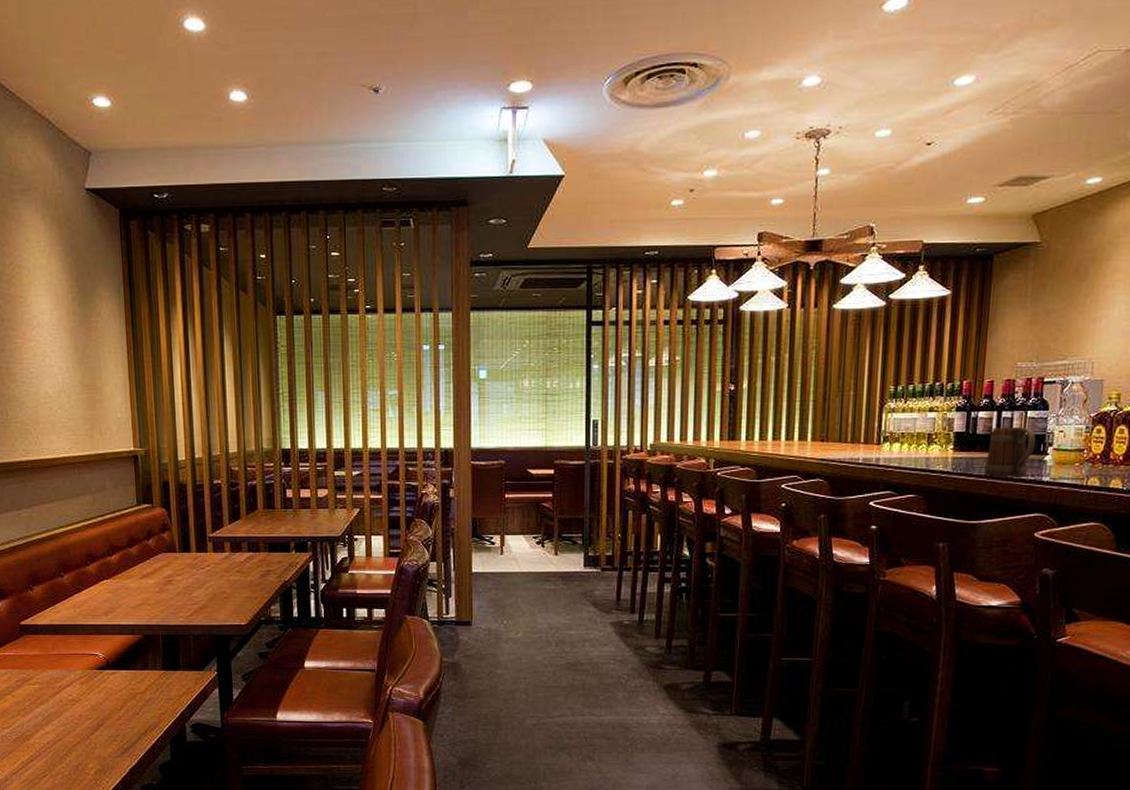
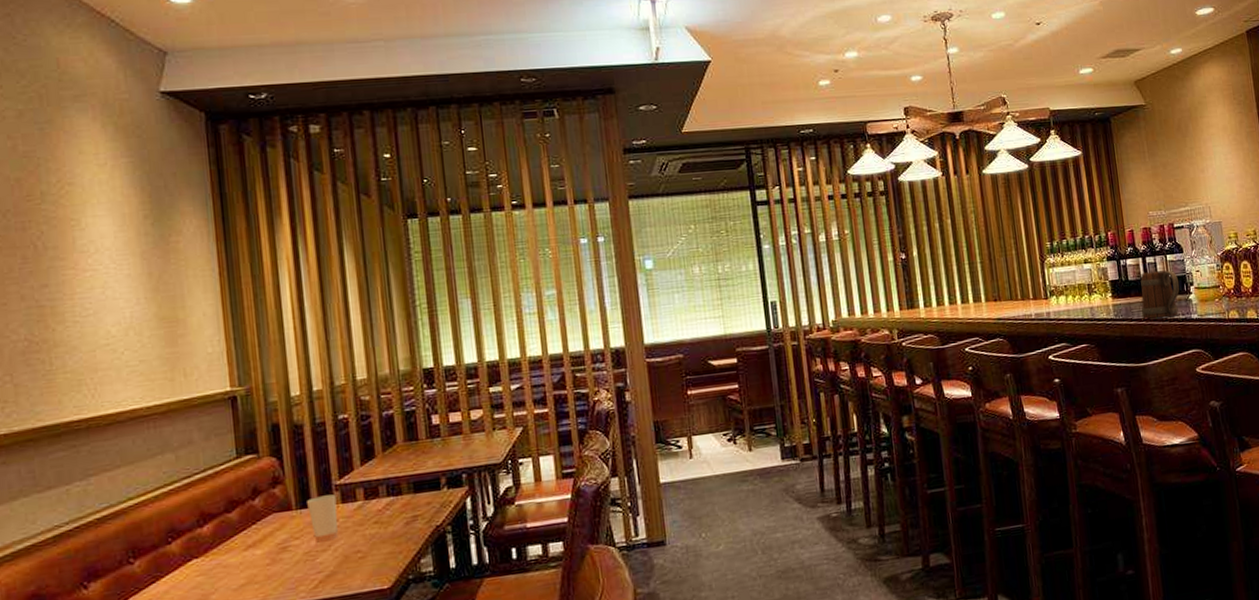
cup: none [187,544,210,582] -> present [307,494,338,544]

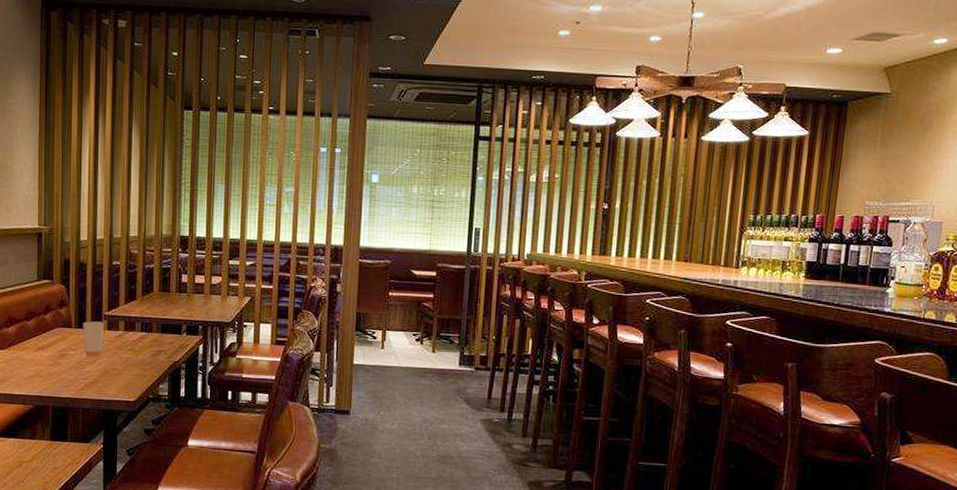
beer mug: present [1140,270,1180,319] -> none [832,259,880,306]

